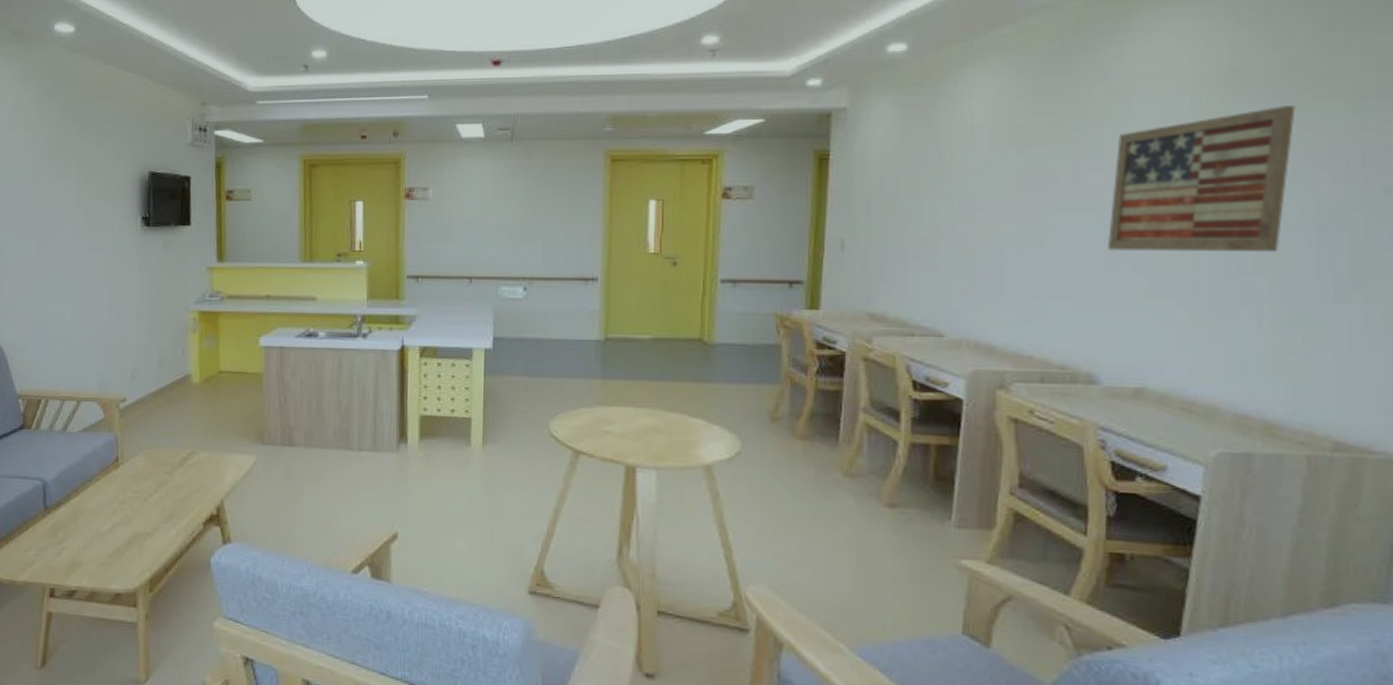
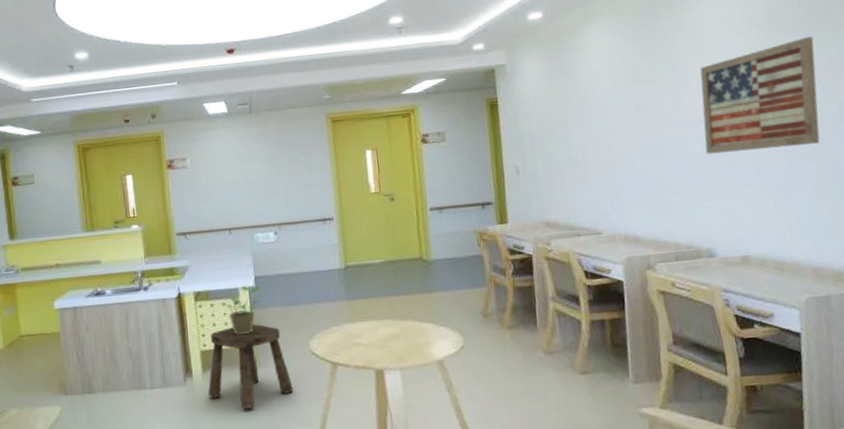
stool: none [423,392,524,489] -> present [208,324,294,409]
potted plant: none [456,347,500,402] -> present [226,286,262,334]

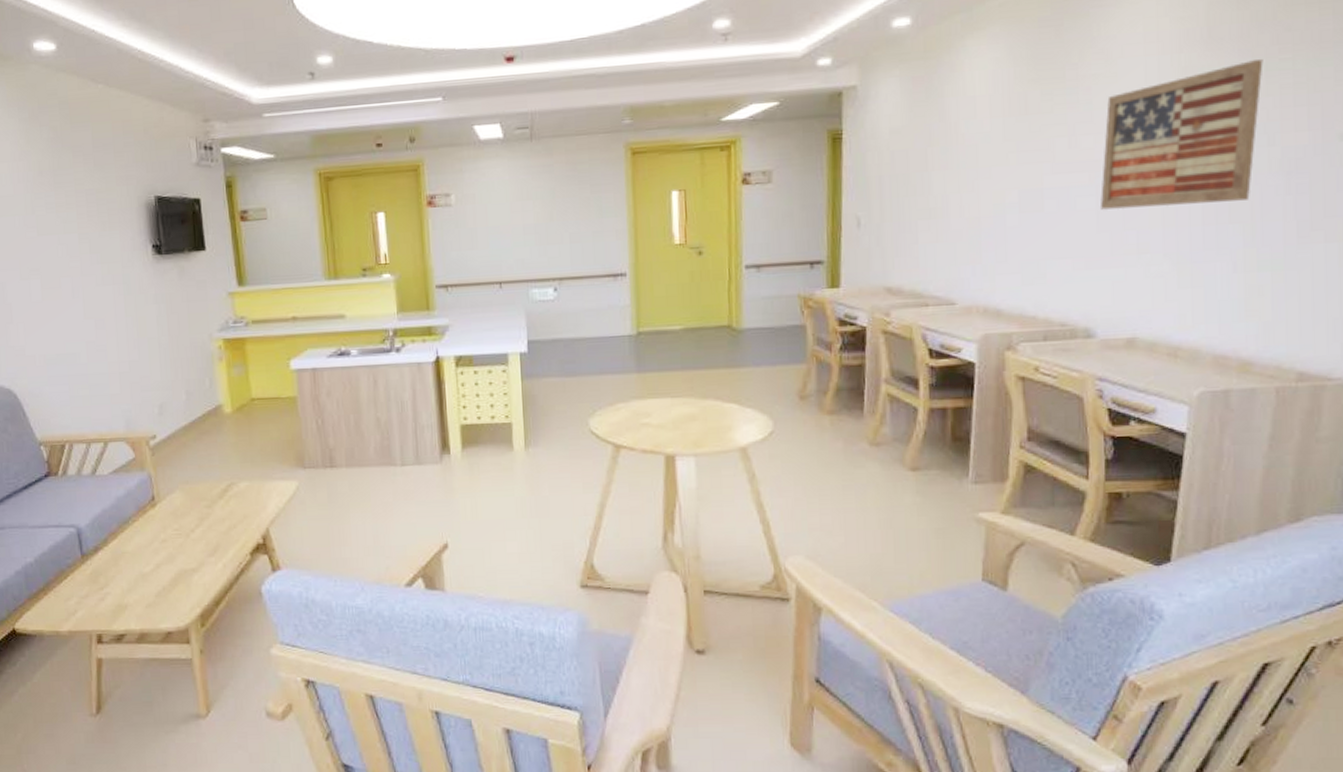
stool: present [208,324,294,409] -> none [467,396,567,493]
potted plant: present [226,286,262,334] -> none [492,351,536,407]

